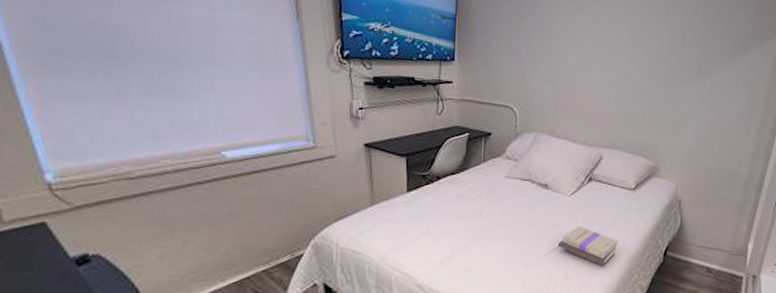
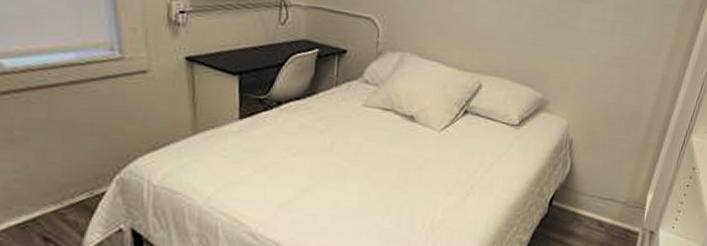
books: present [557,226,618,266] -> none [423,167,496,216]

